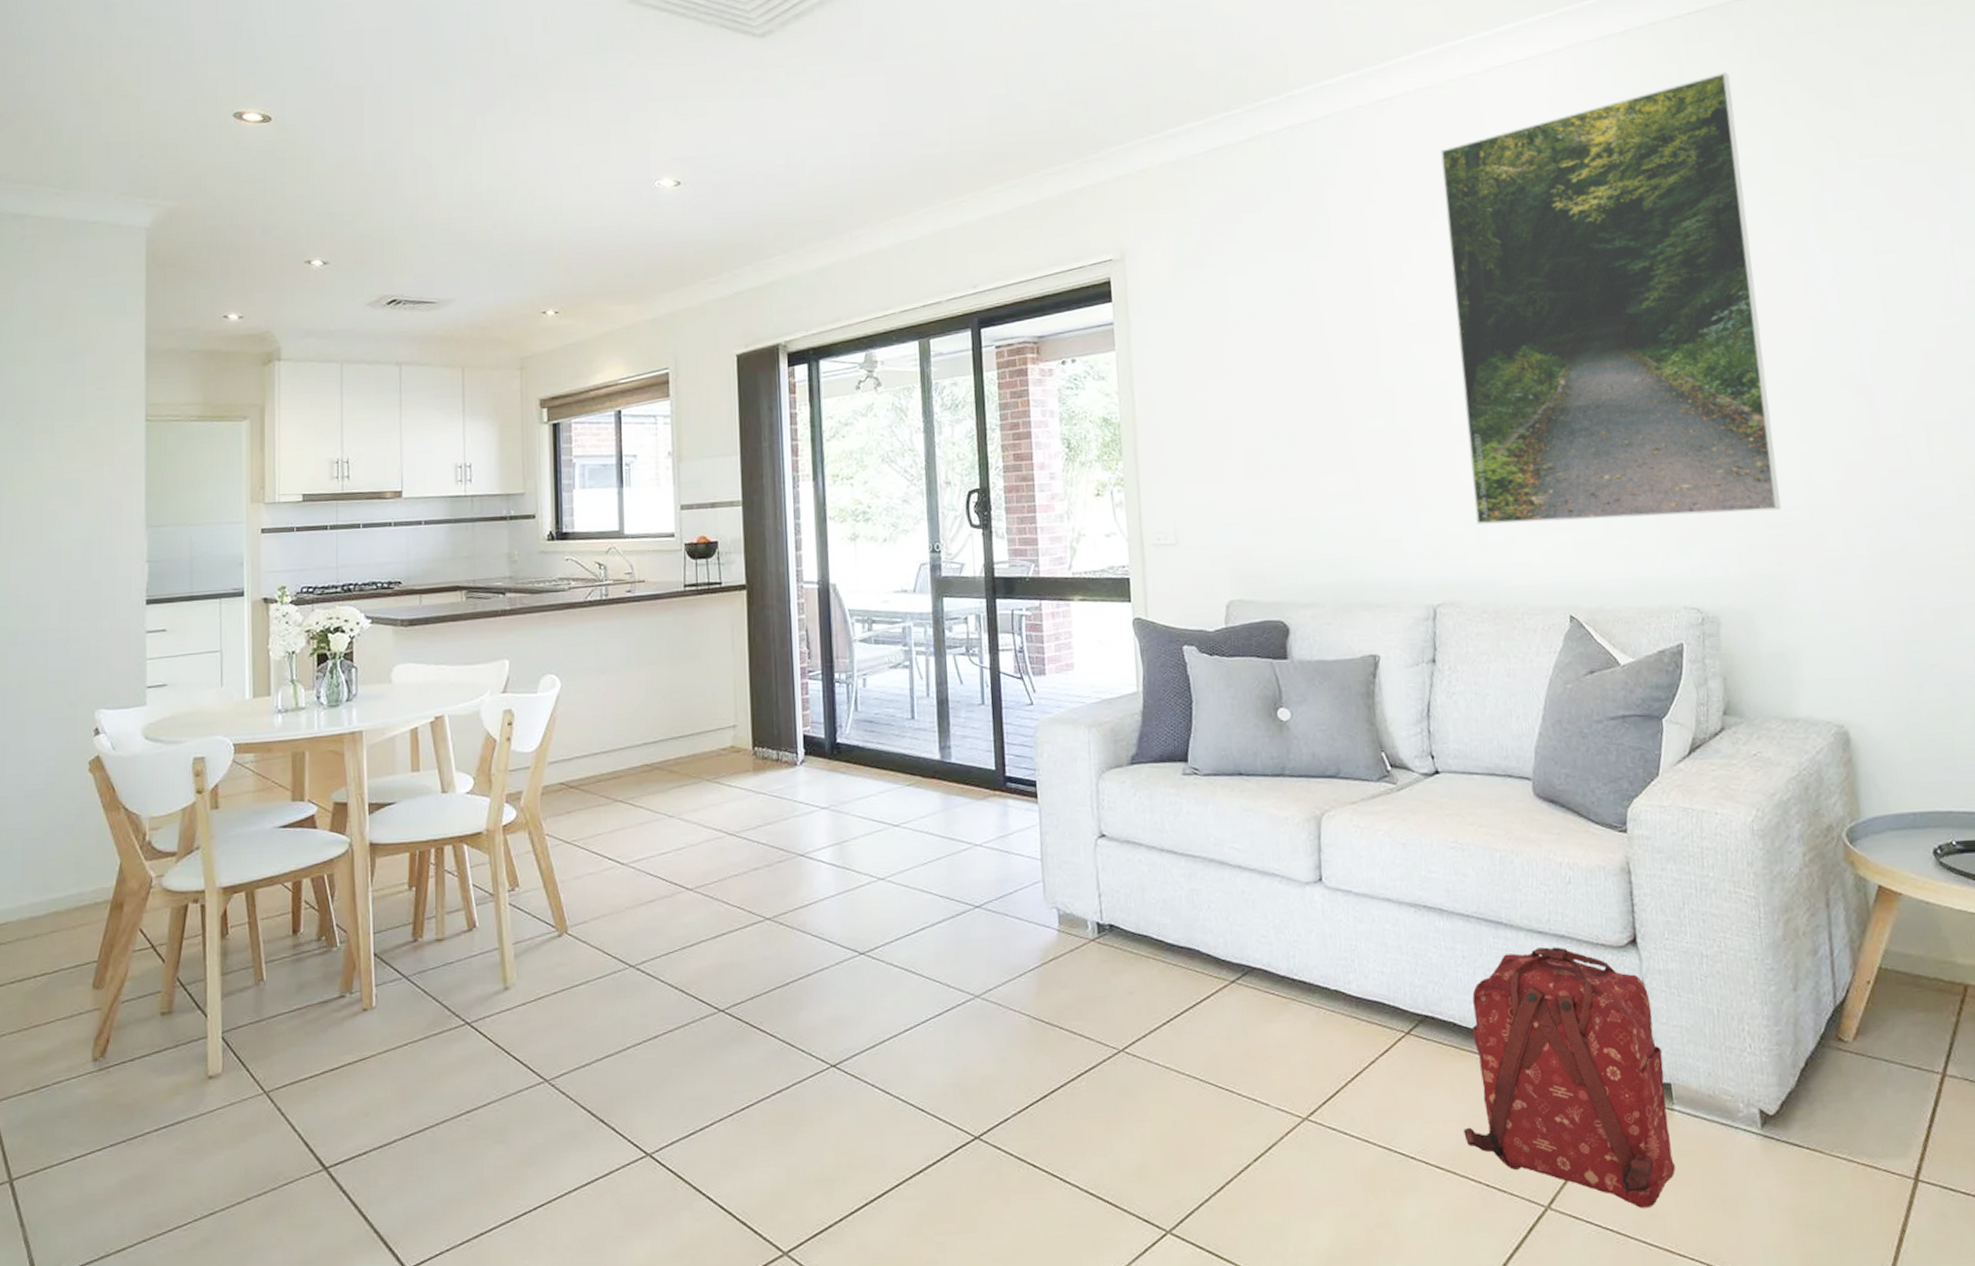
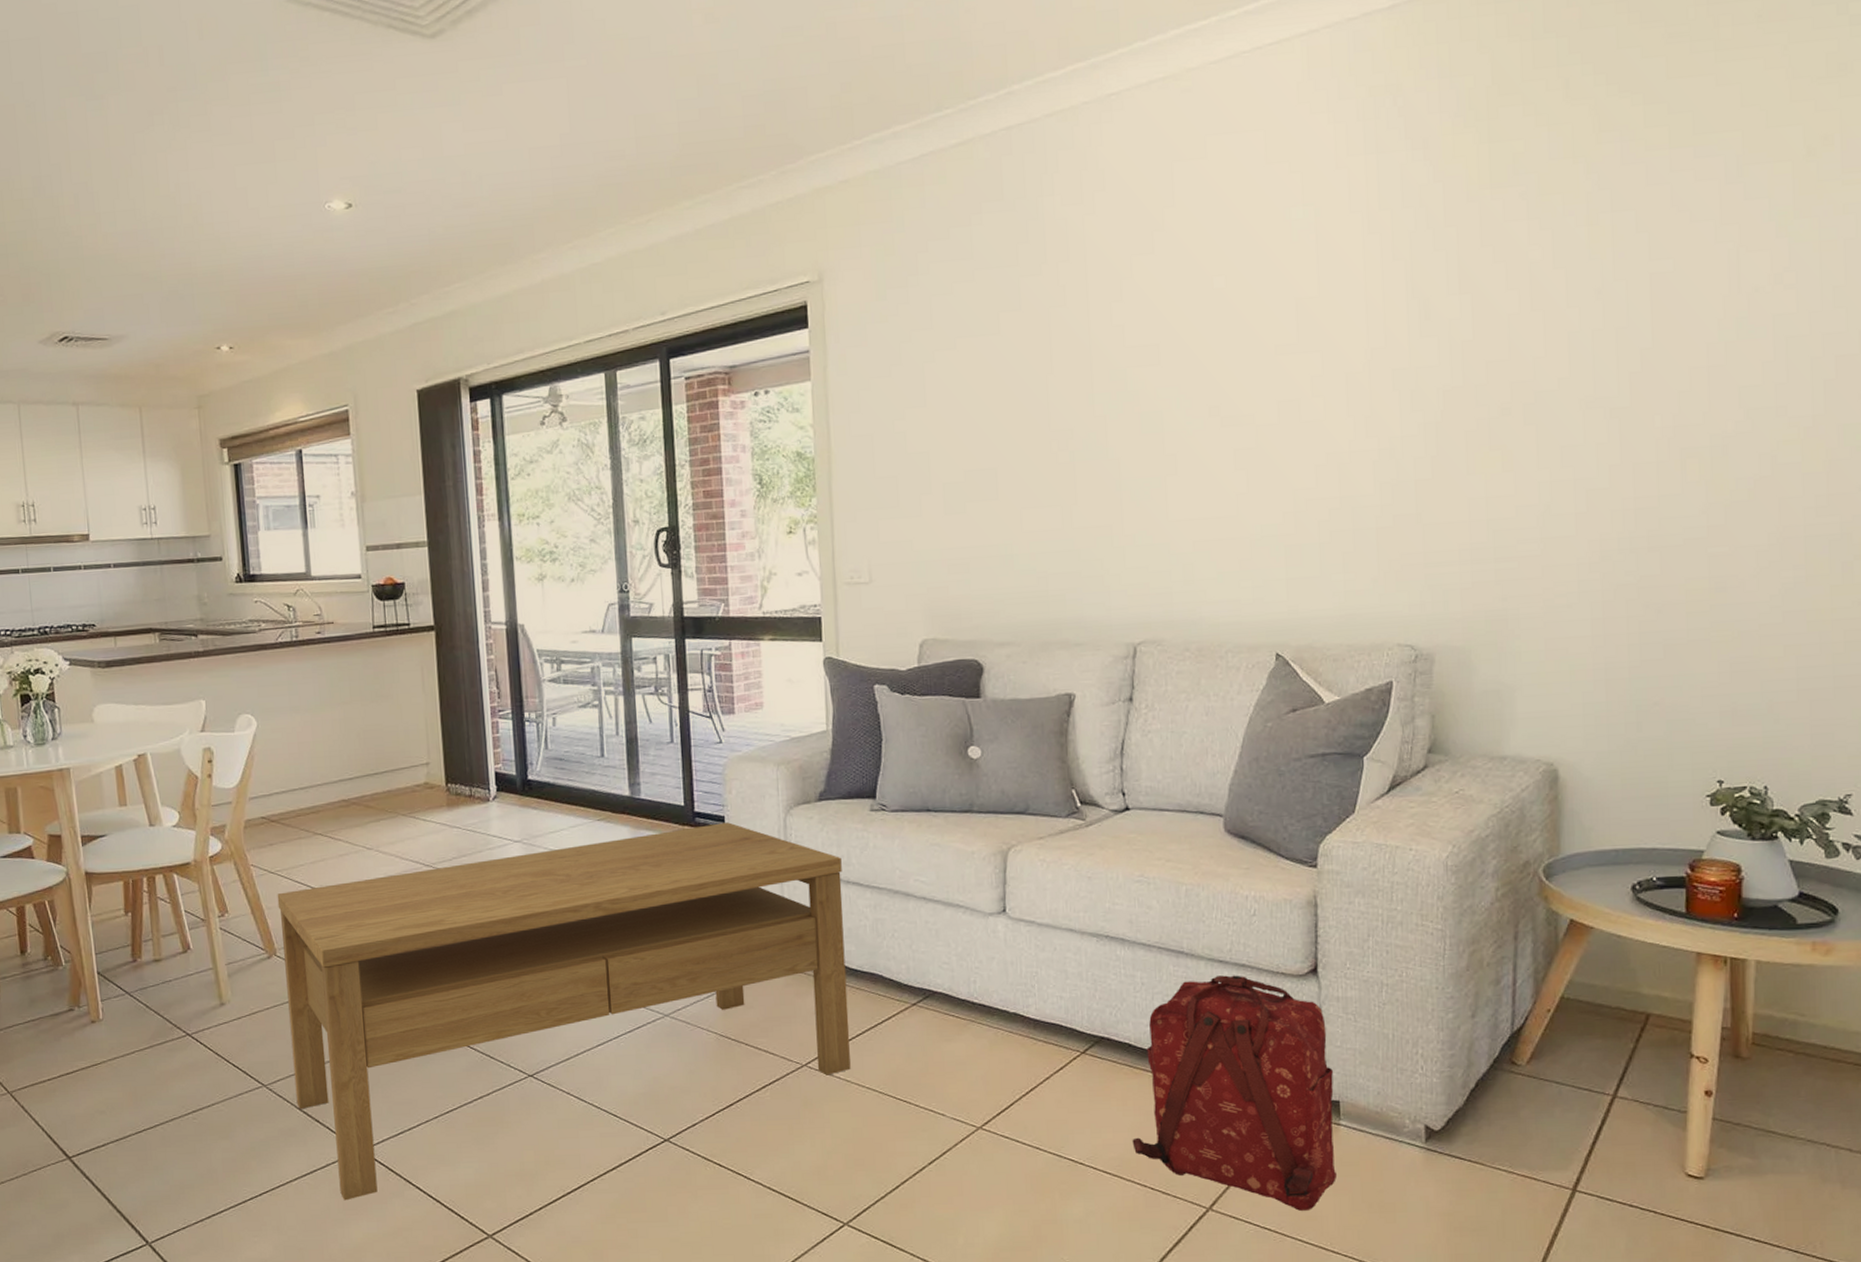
coffee table: none [572,787,1170,1214] -> present [277,822,851,1201]
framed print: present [1440,72,1781,525] -> none [1172,52,1512,561]

